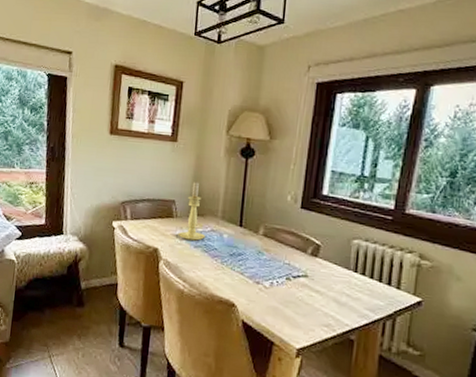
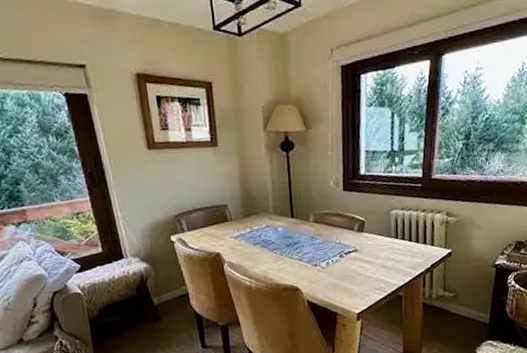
candle holder: present [178,182,206,241] -> none [236,183,262,240]

